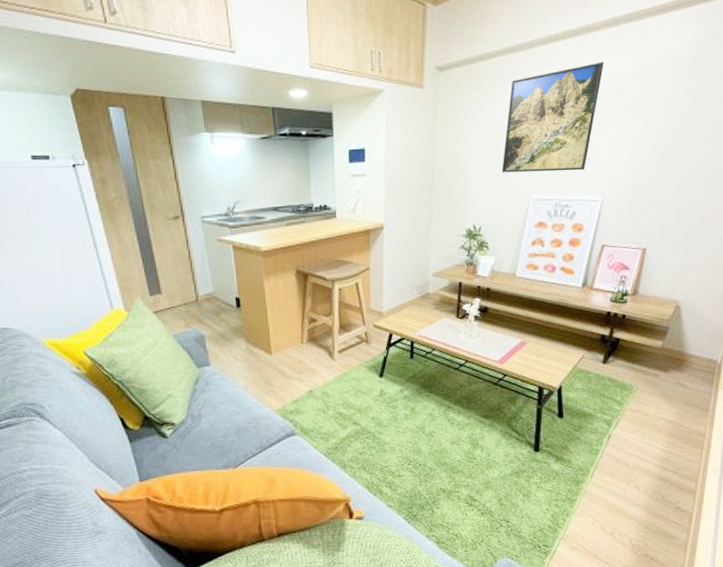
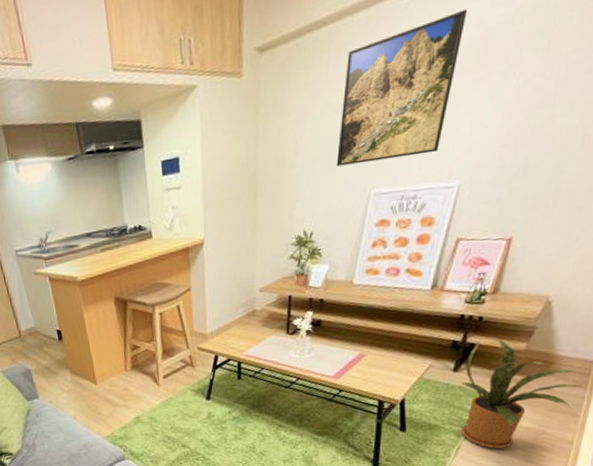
house plant: none [610,336,711,439] -> present [461,339,585,449]

